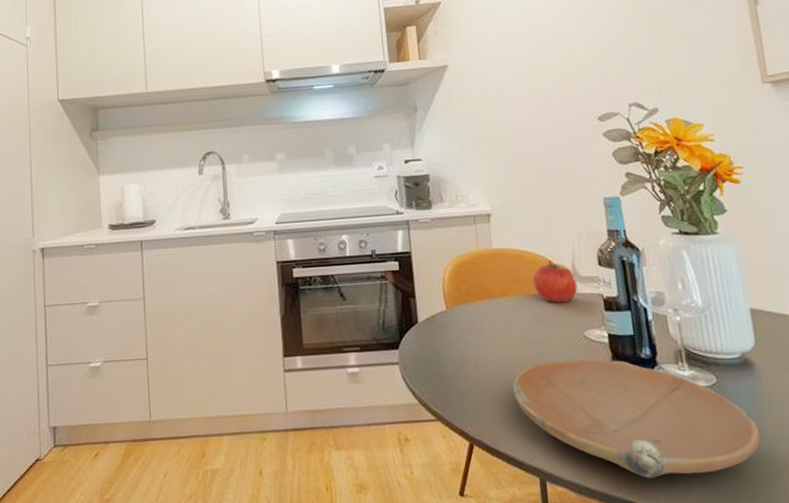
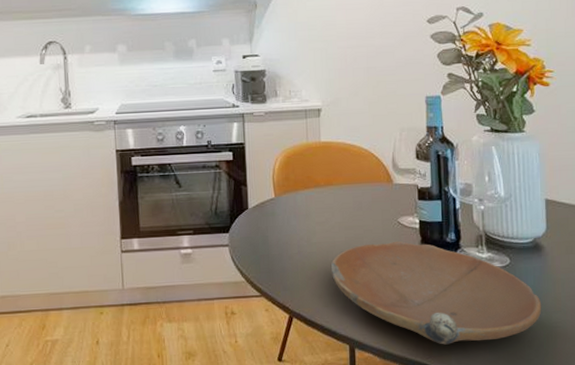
apple: present [533,260,578,303] -> none [356,153,396,192]

